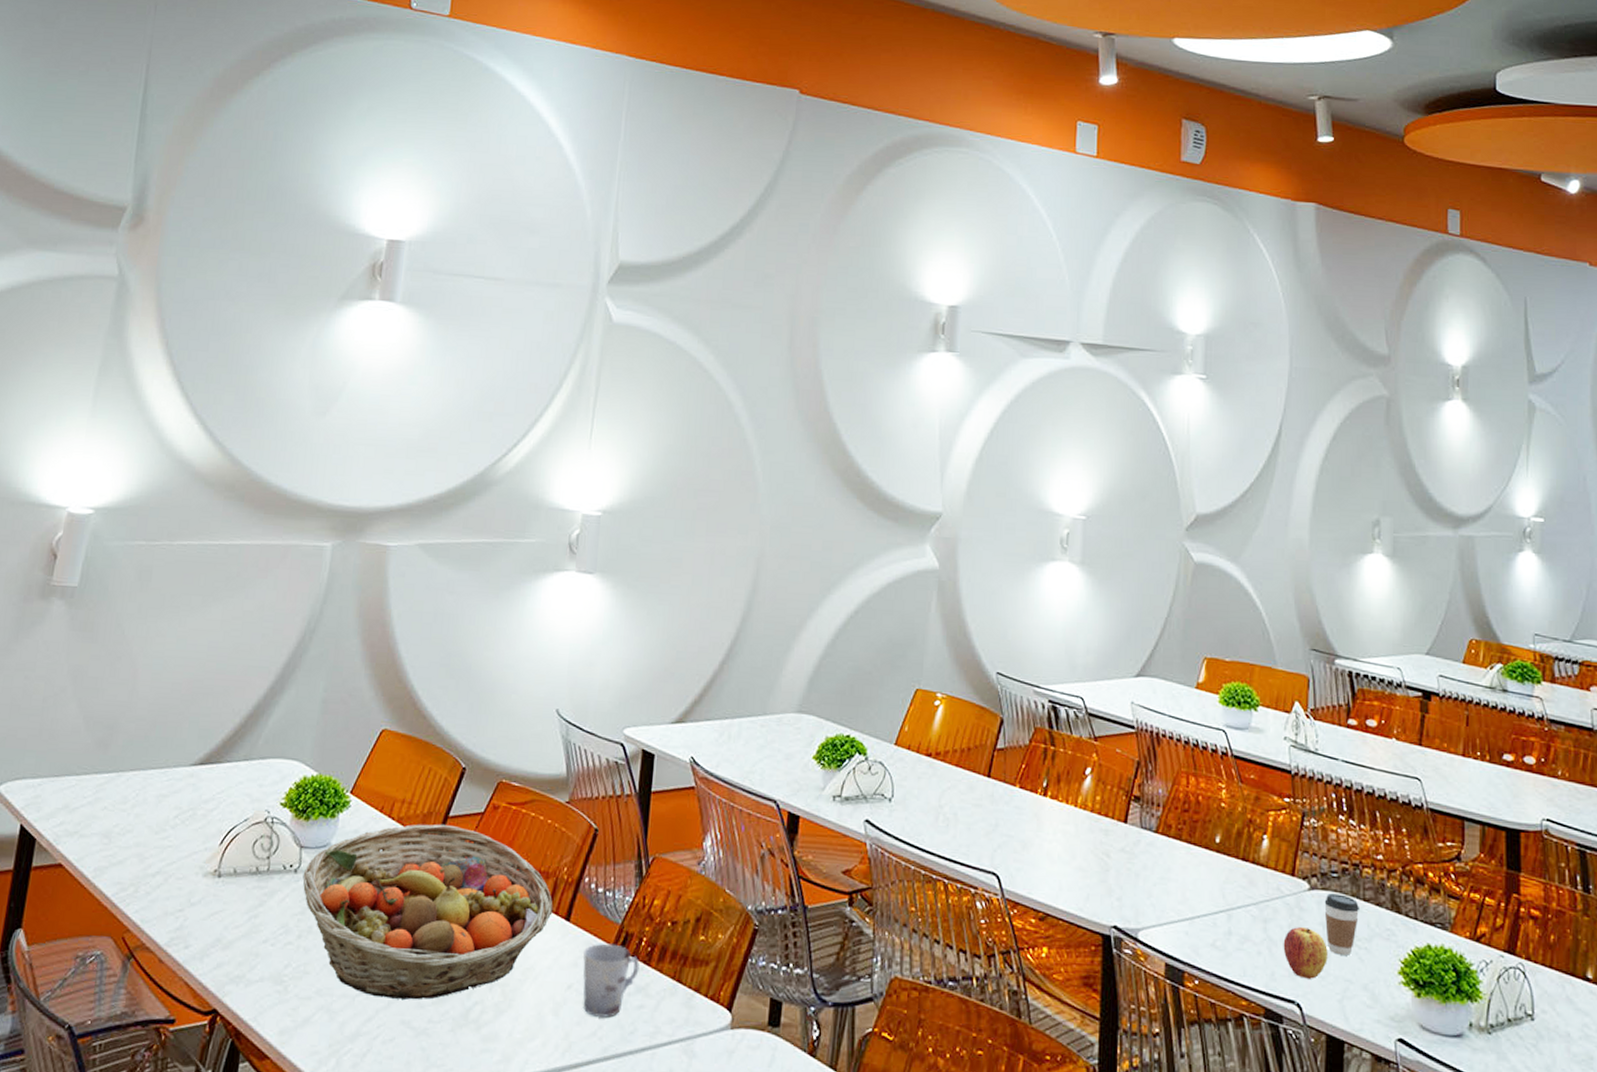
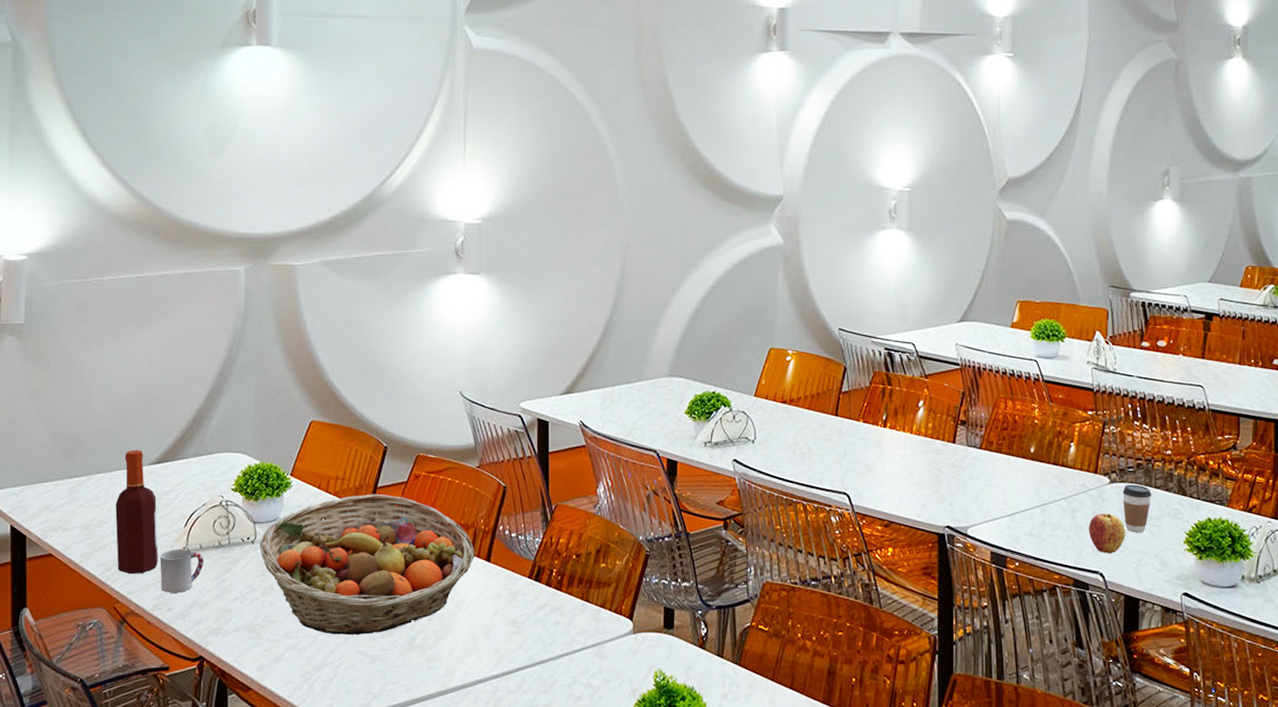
bottle: none [135,746,193,898] -> present [115,450,158,574]
cup: none [180,872,236,926] -> present [159,549,204,593]
cup: present [582,943,640,1018] -> none [505,576,553,634]

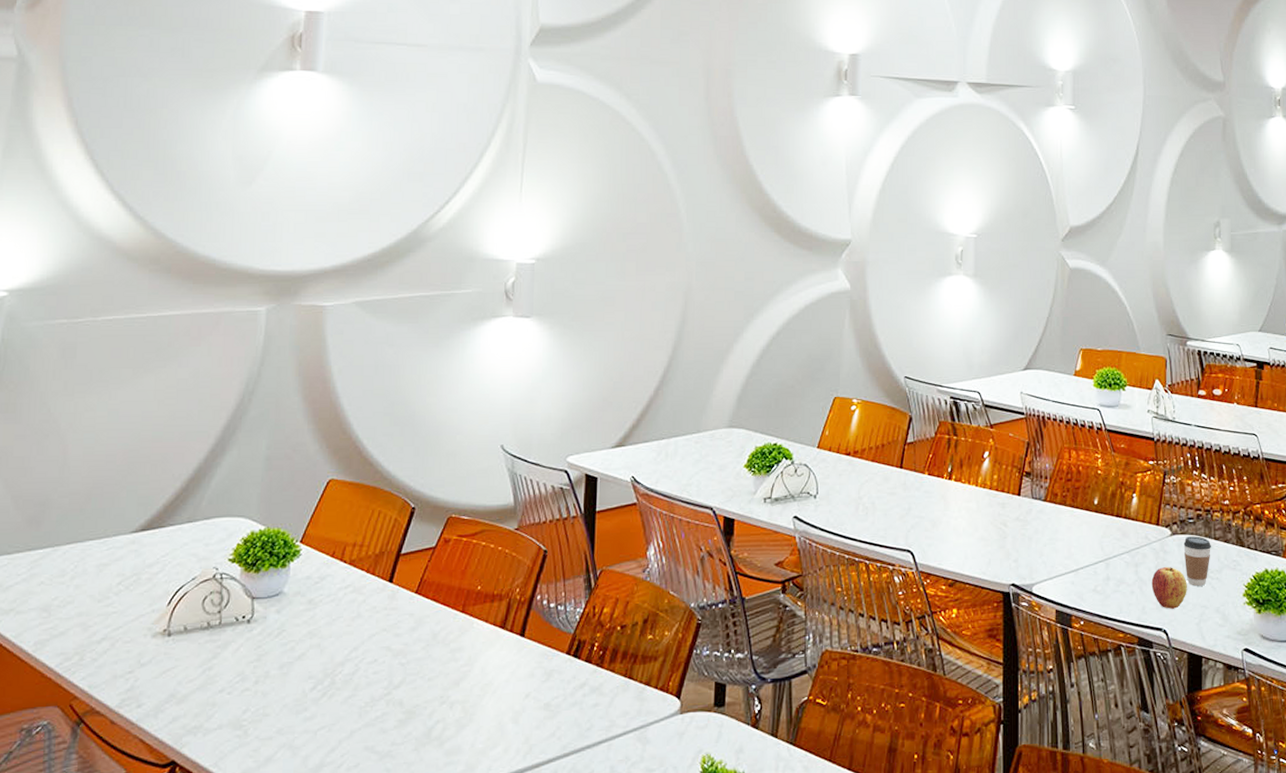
bottle: present [115,450,158,574] -> none [80,515,137,664]
cup: present [159,549,204,593] -> none [131,632,187,685]
fruit basket: present [259,494,475,635] -> none [256,561,508,729]

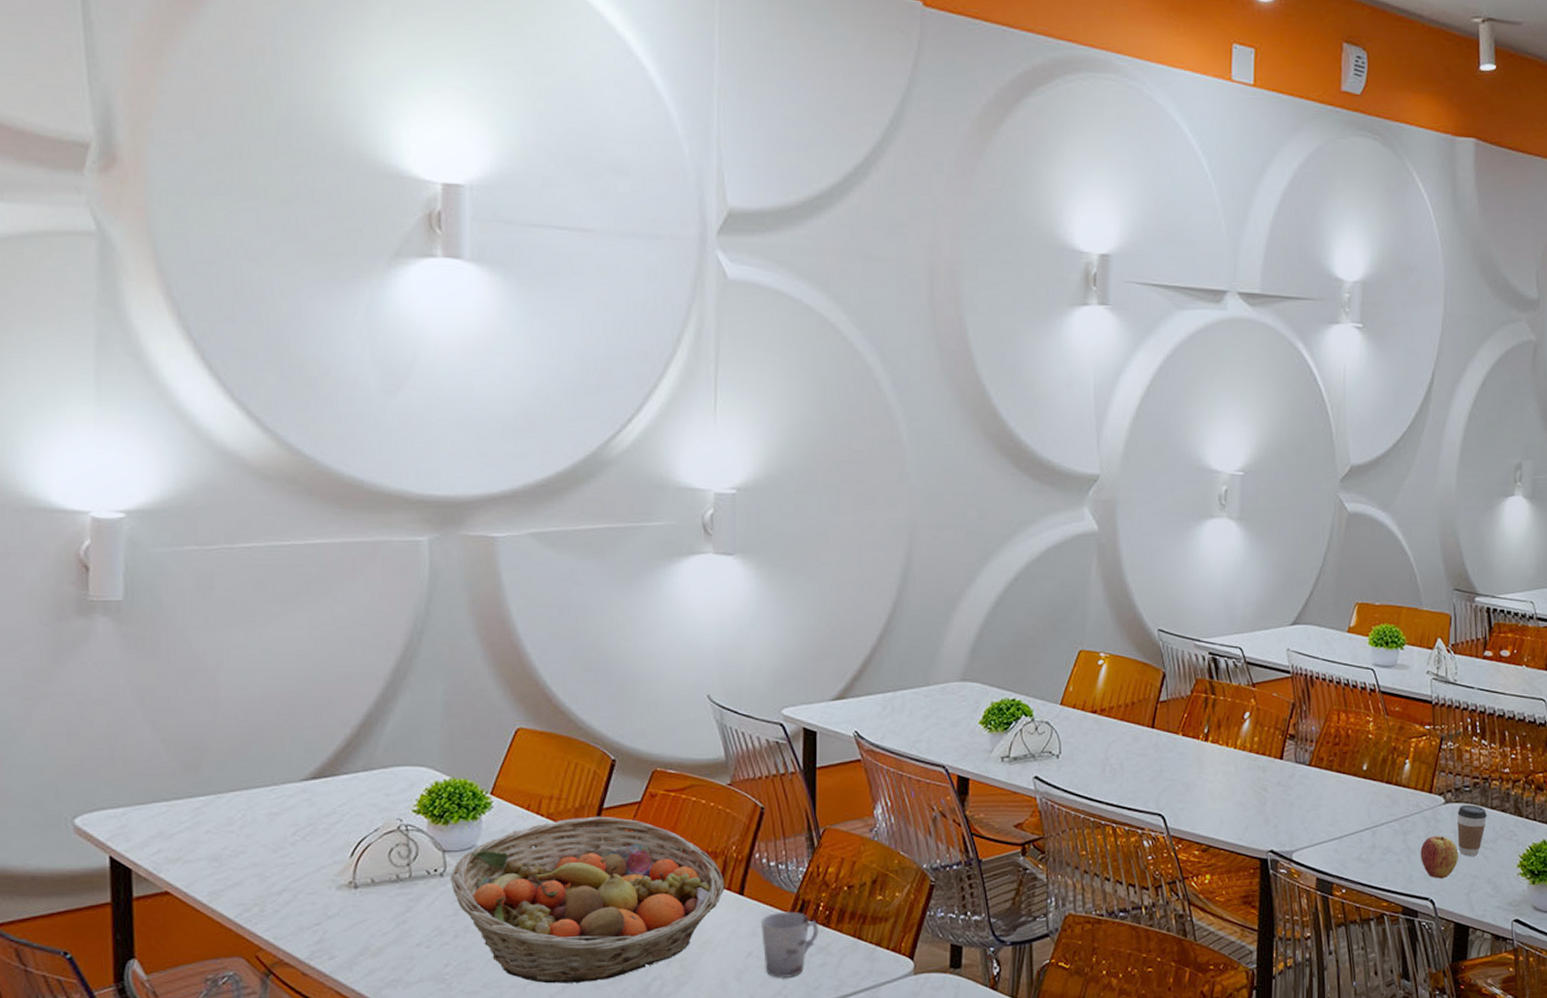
fruit basket: none [256,561,508,729] -> present [450,816,725,984]
cup: none [539,652,593,719] -> present [761,911,819,978]

